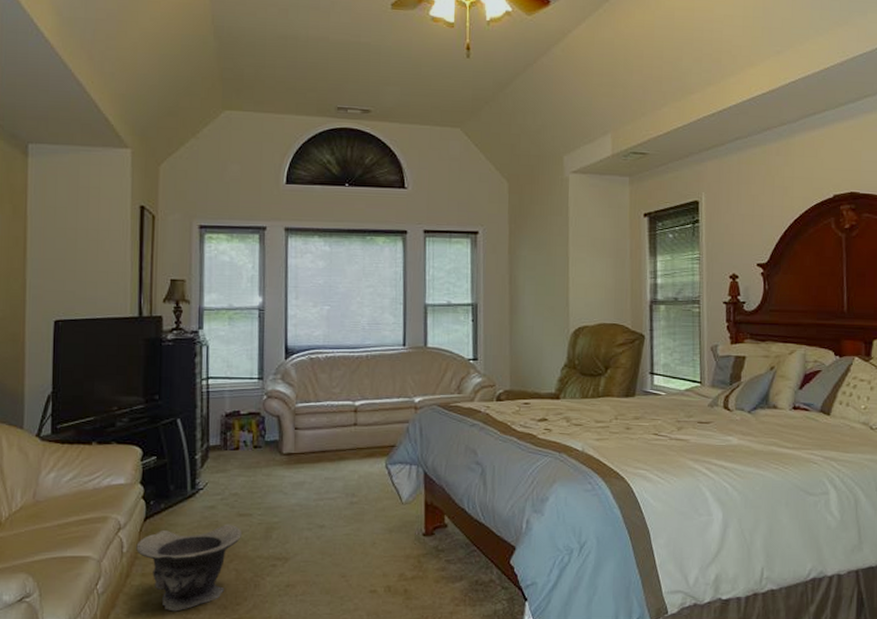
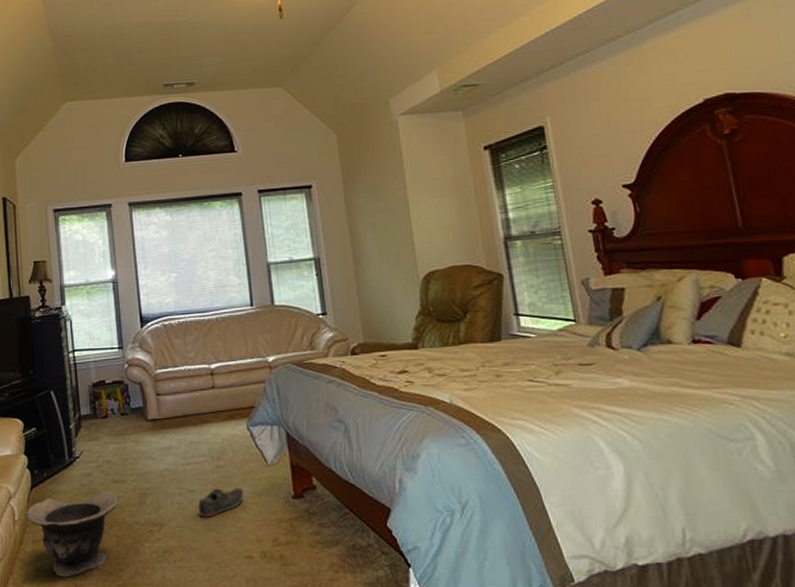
shoe: none [327,524,375,553] -> present [198,487,244,518]

